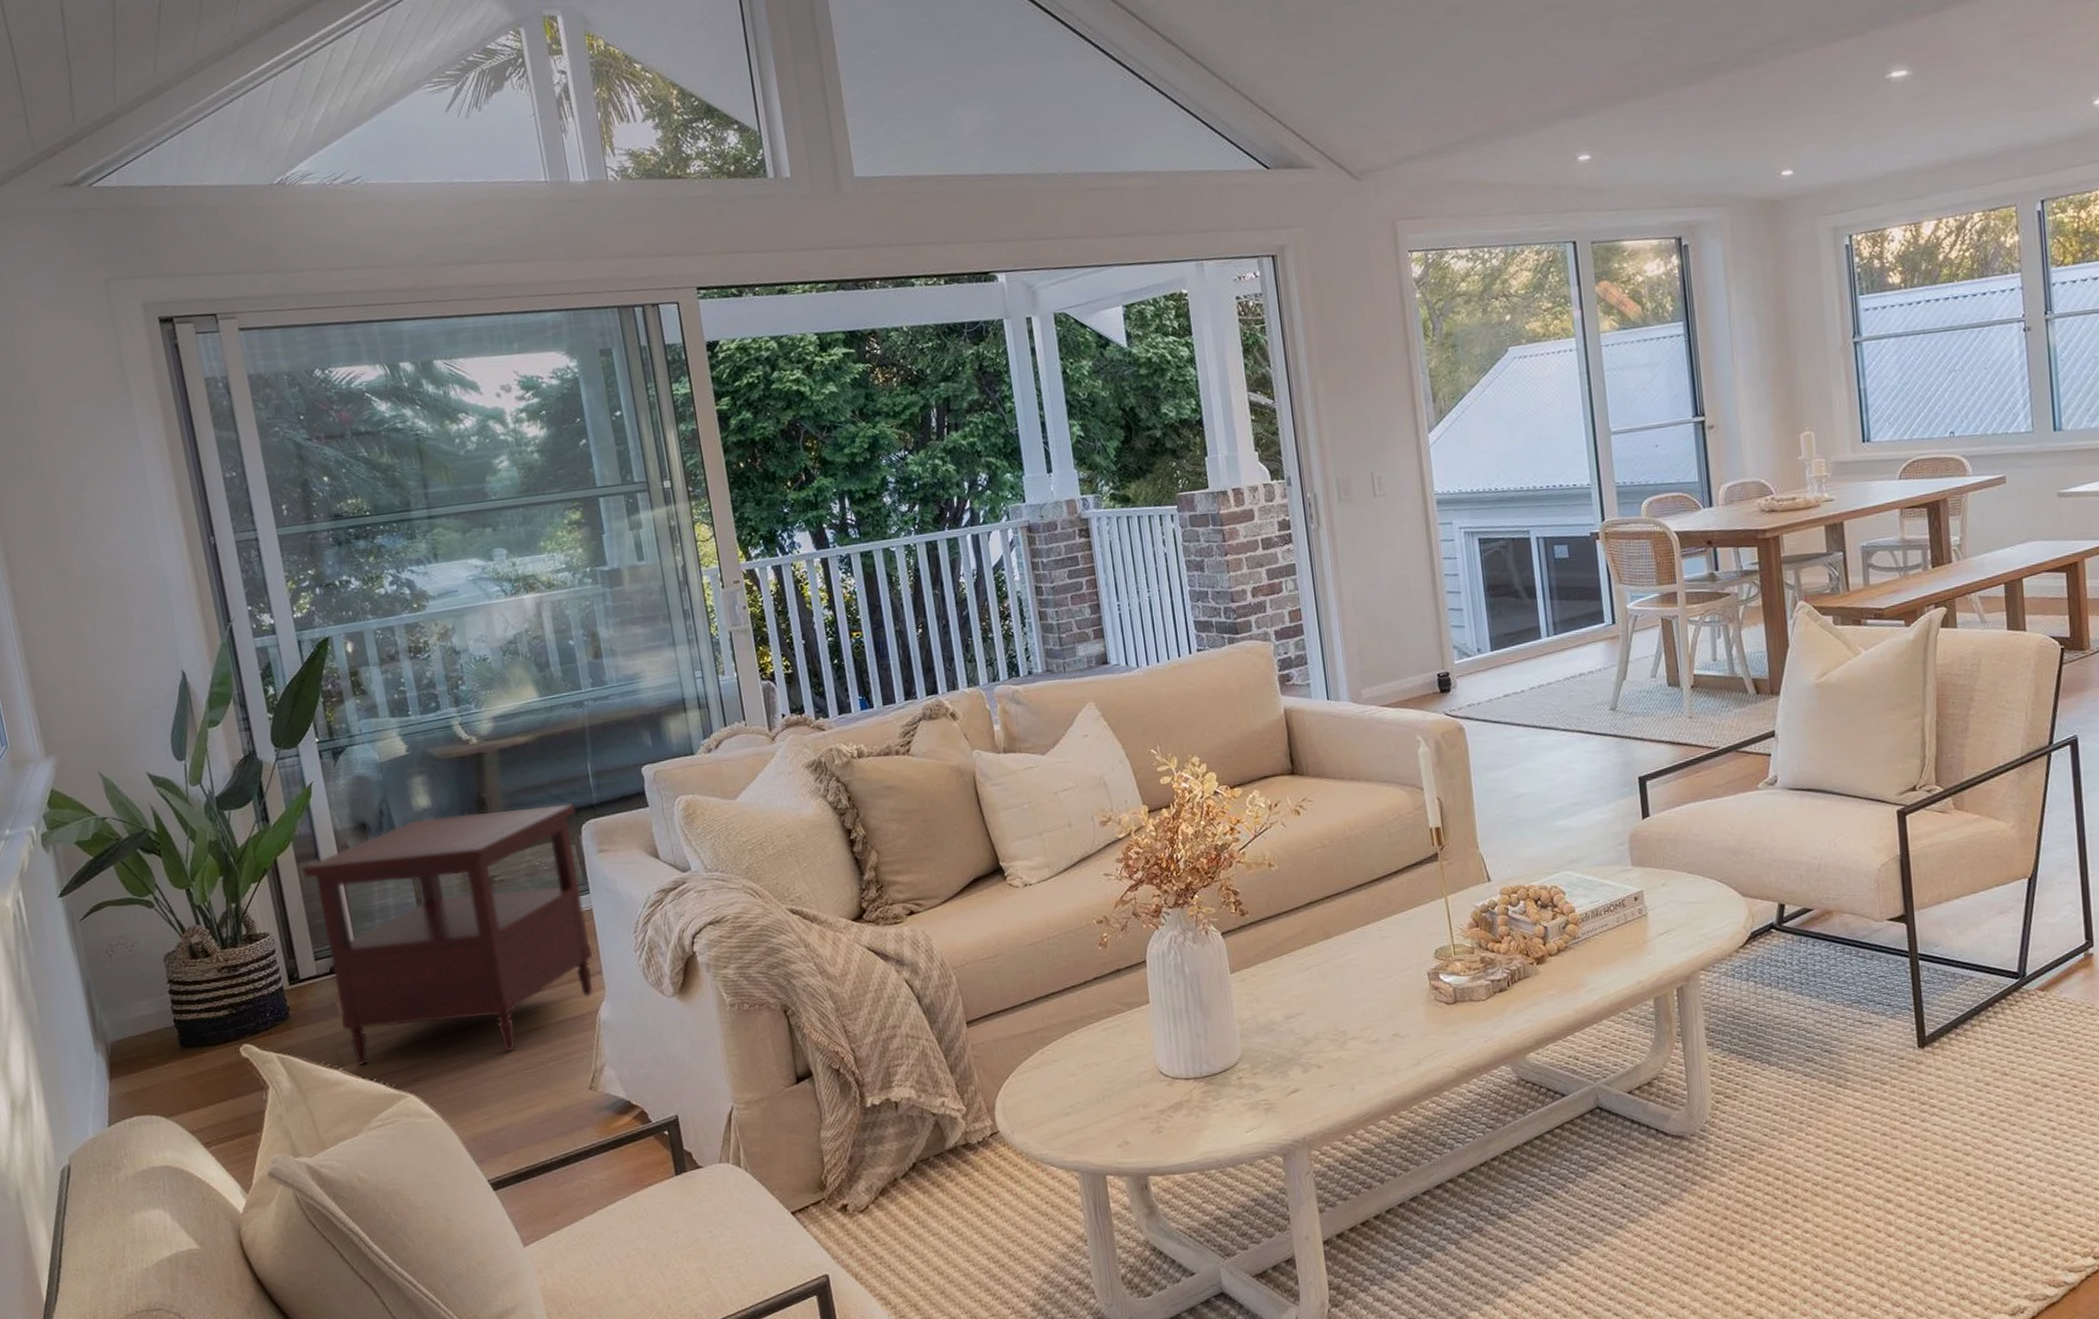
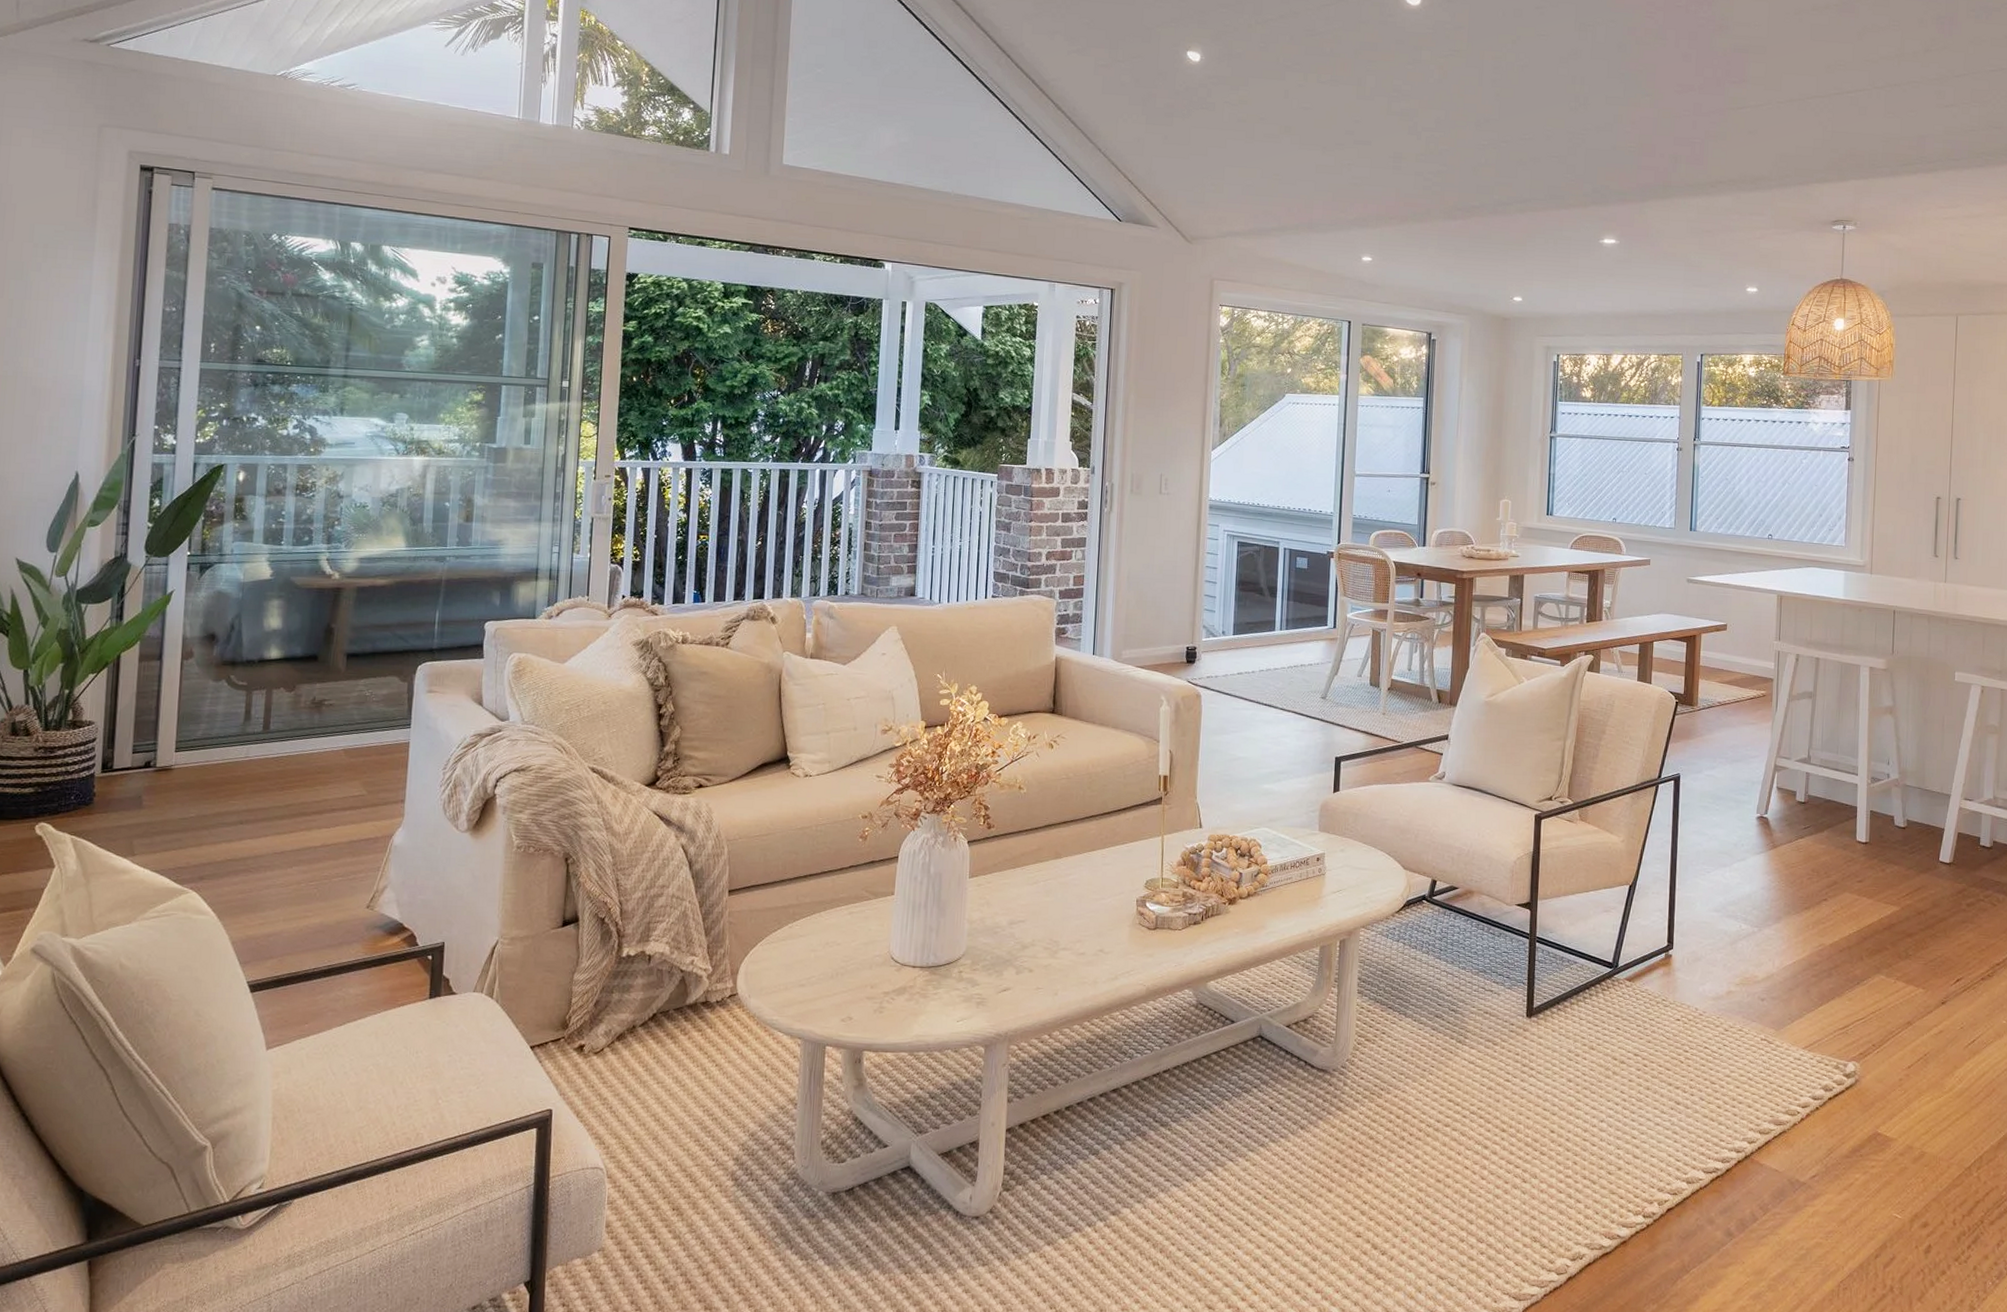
side table: present [302,803,594,1066] -> none [142,638,416,863]

